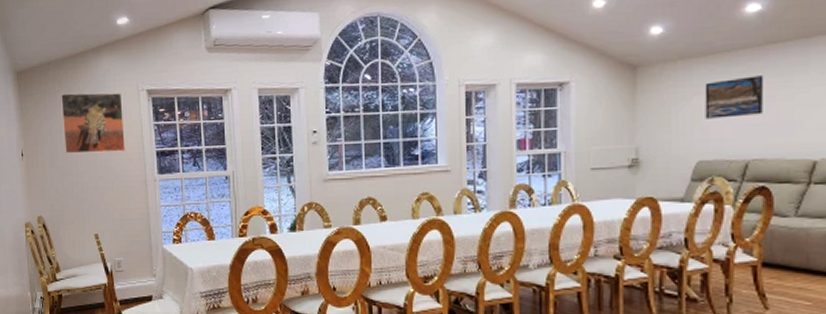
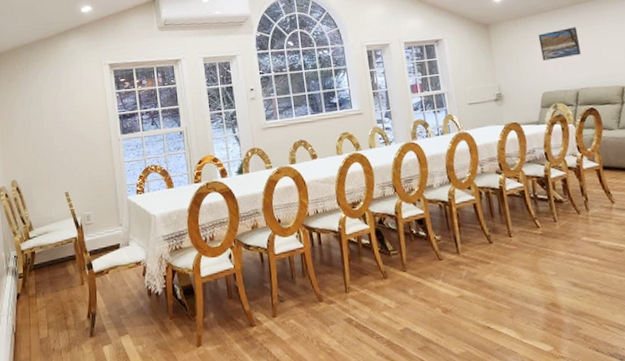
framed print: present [61,92,125,154] -> none [33,68,91,123]

